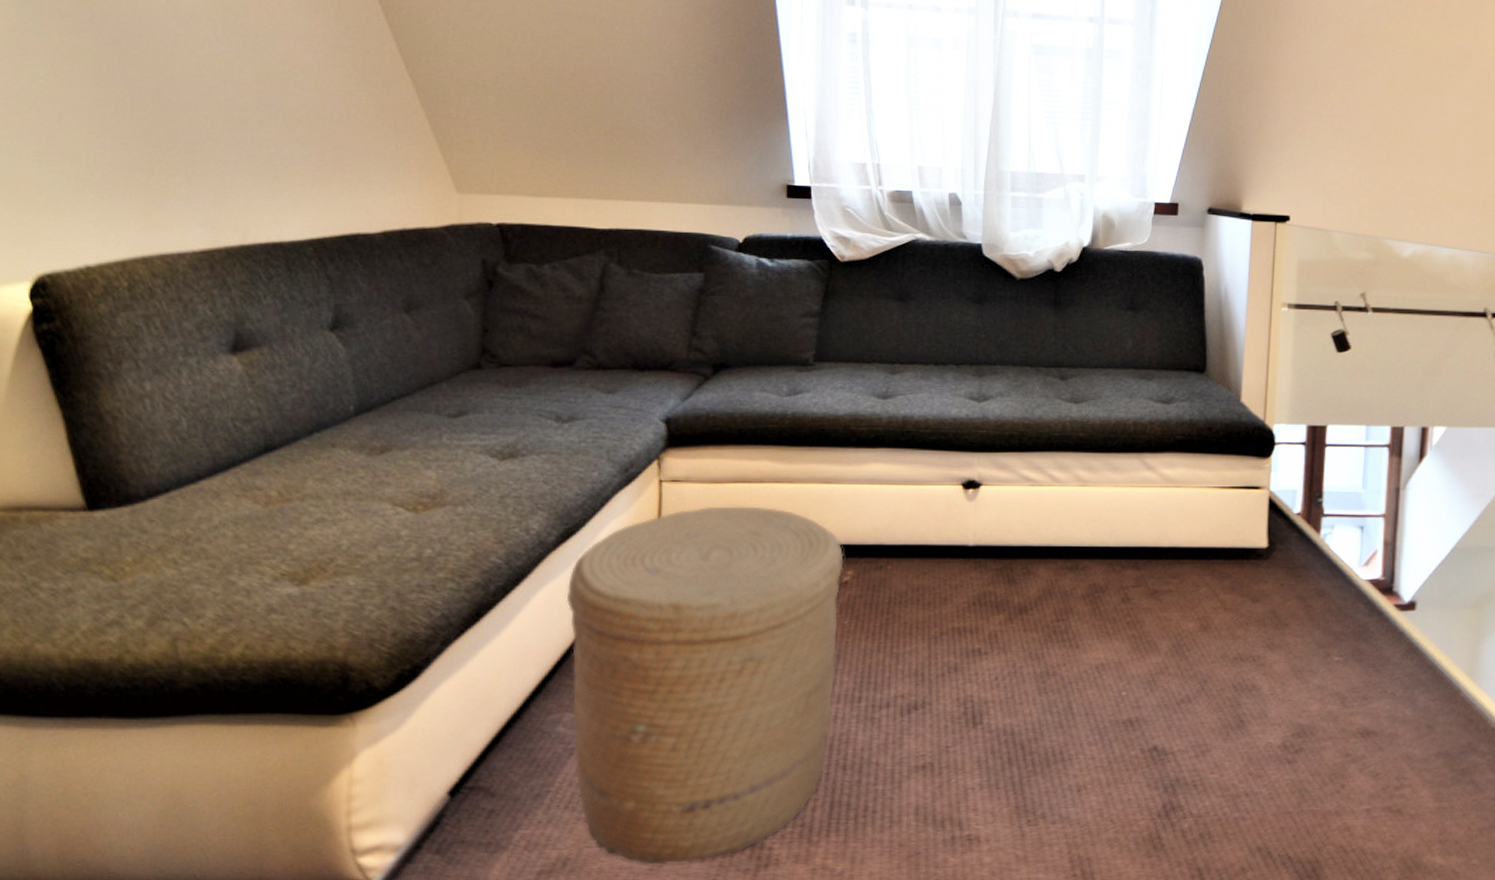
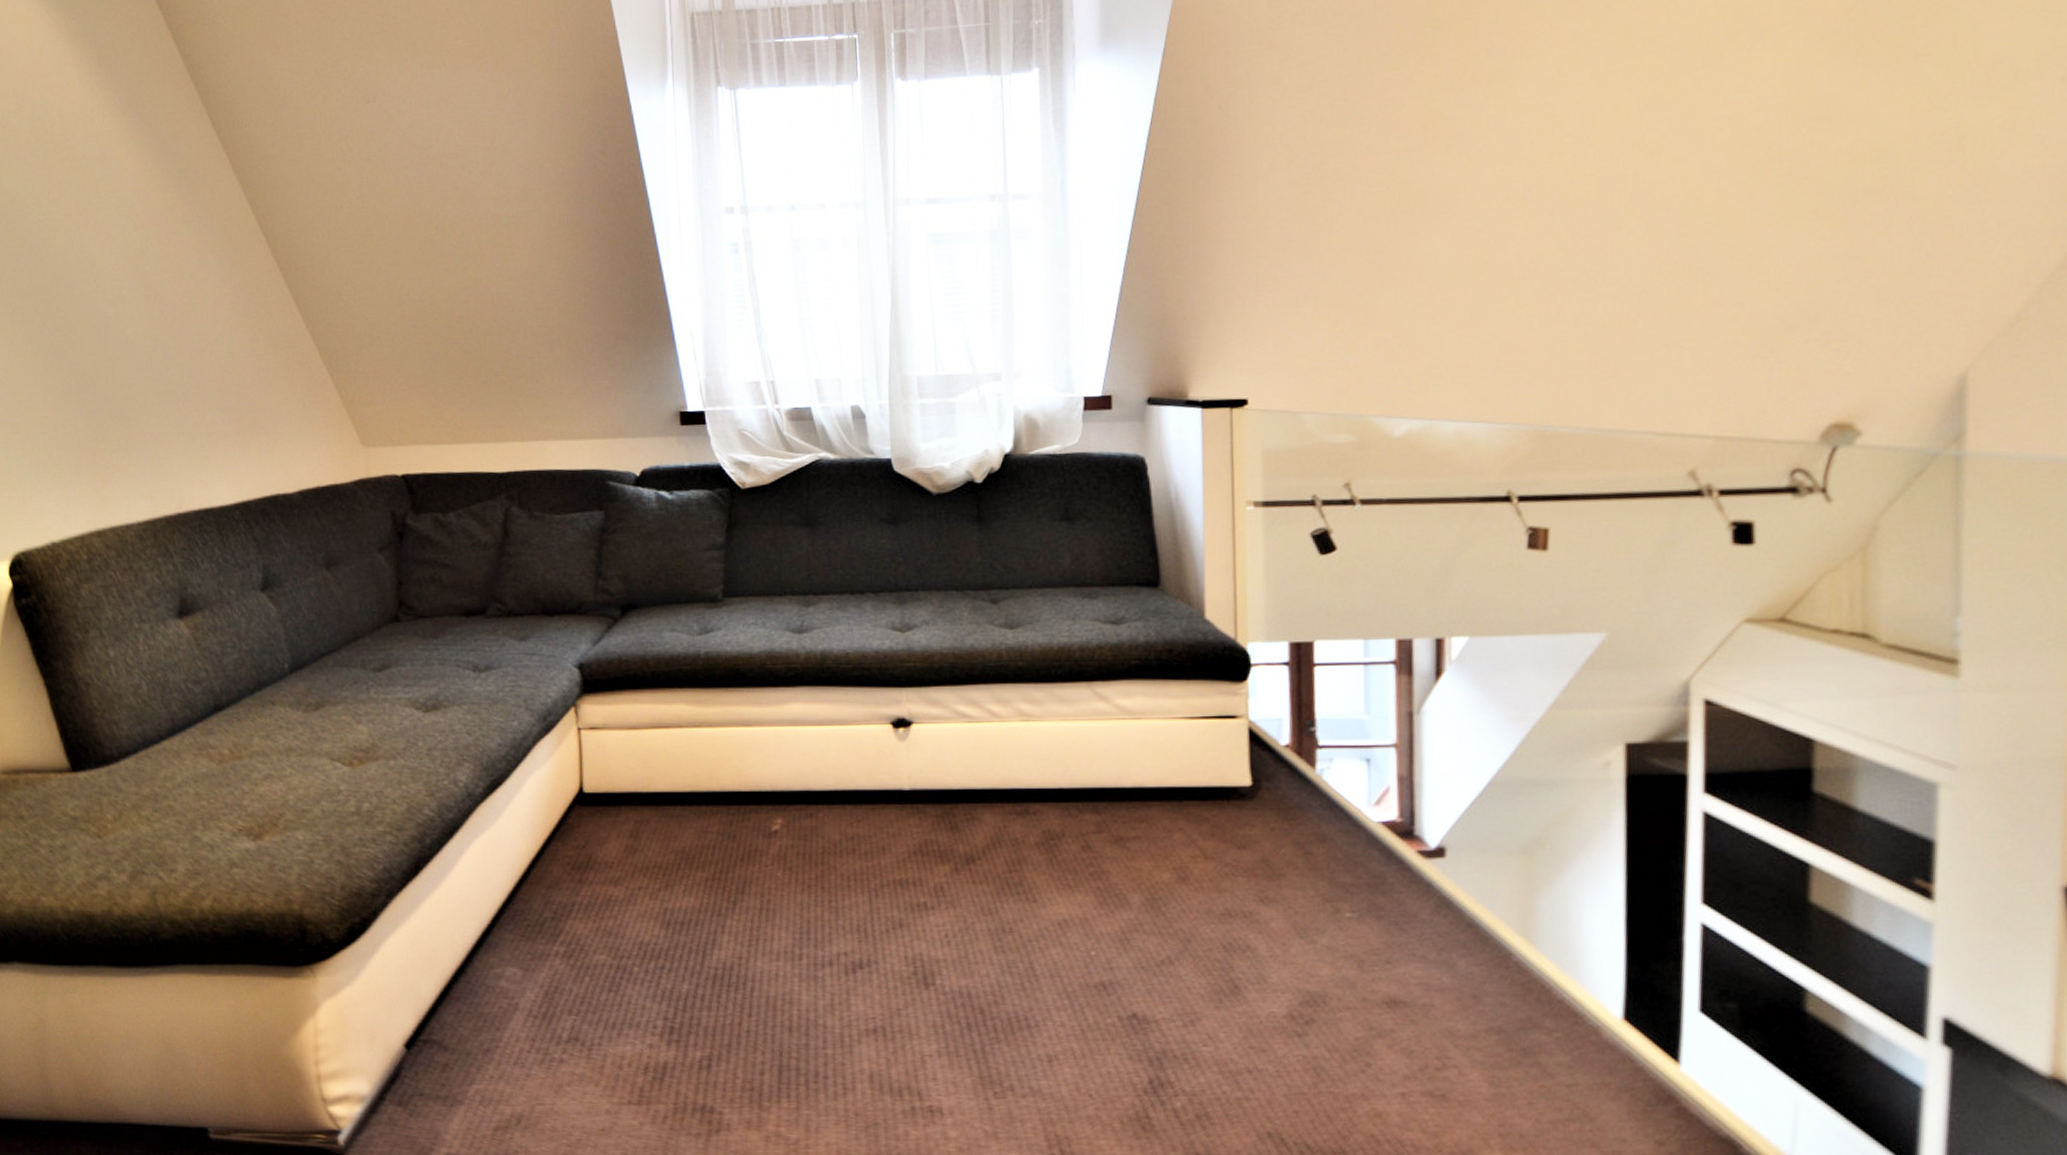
basket: present [566,506,844,865] -> none [497,752,773,1125]

